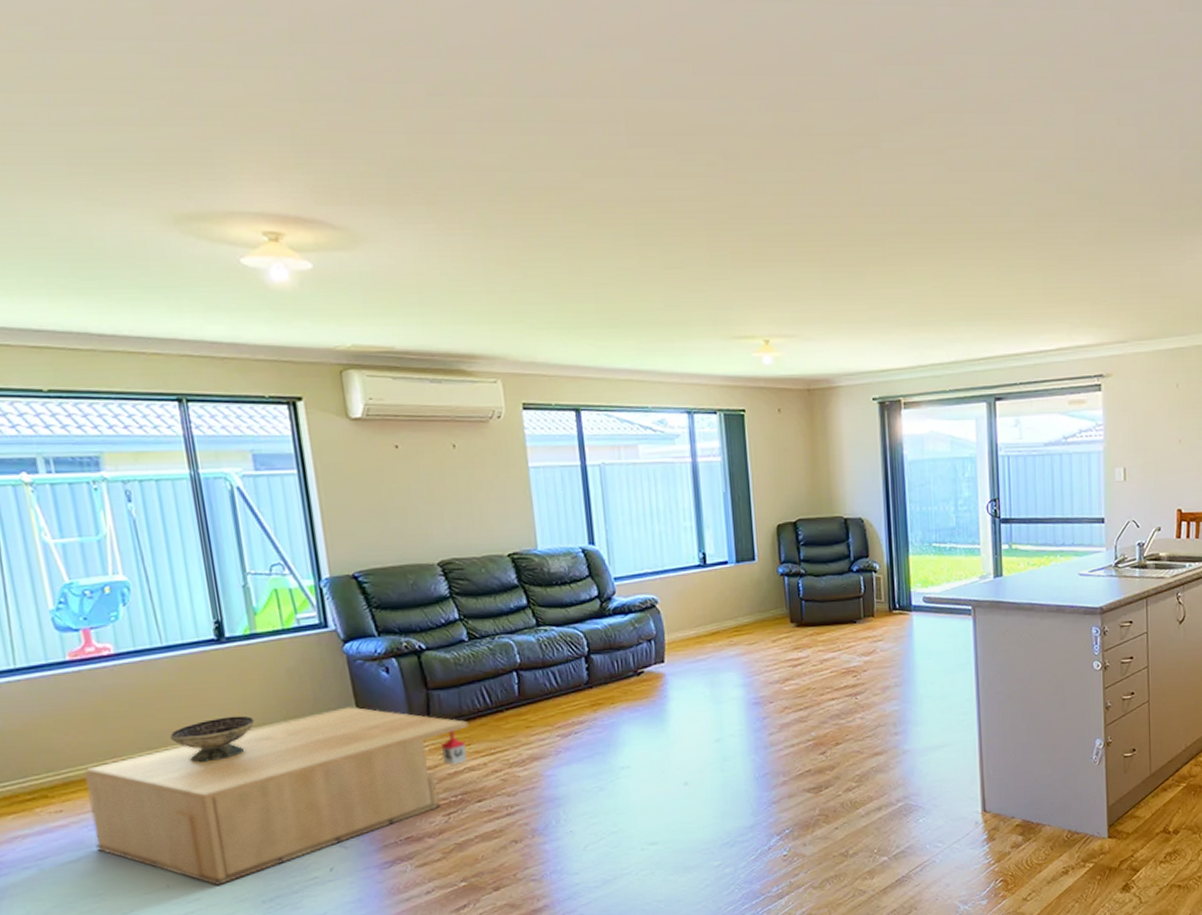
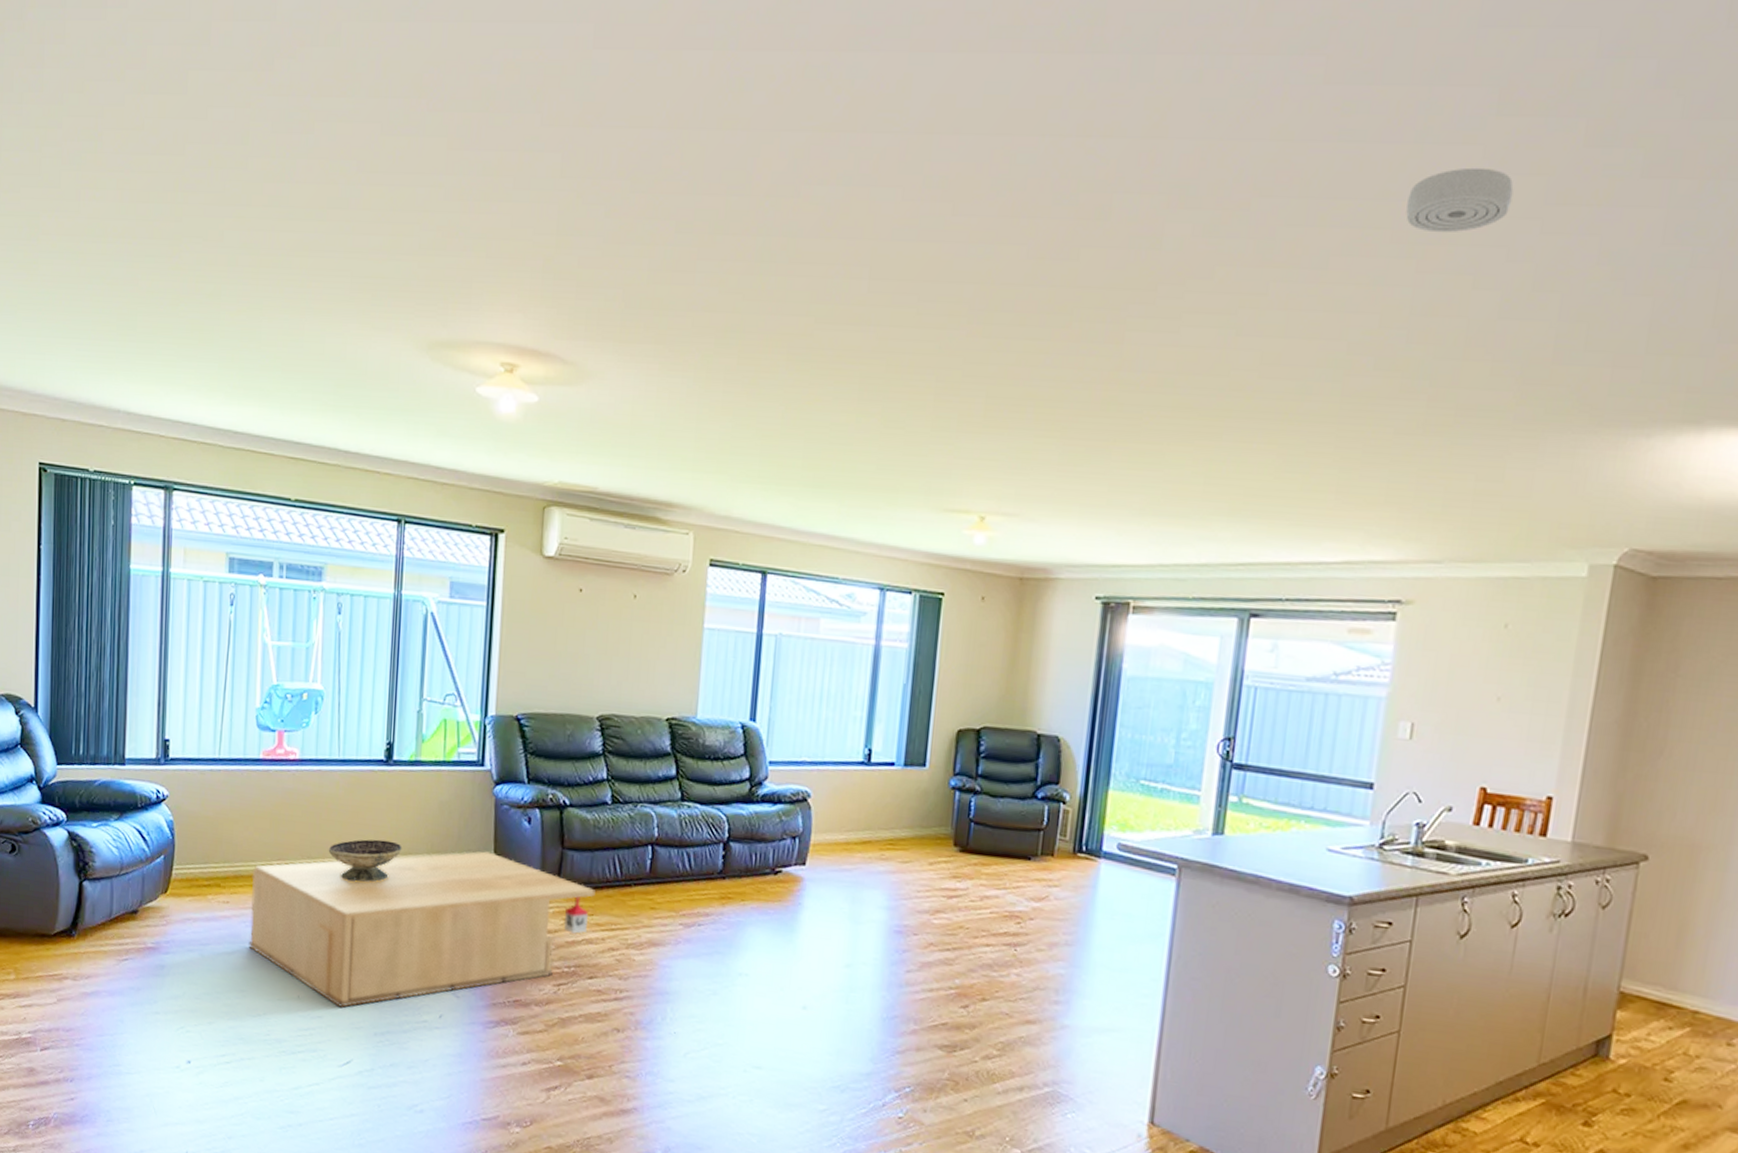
smoke detector: none [1061,28,1136,82] -> present [1406,167,1514,233]

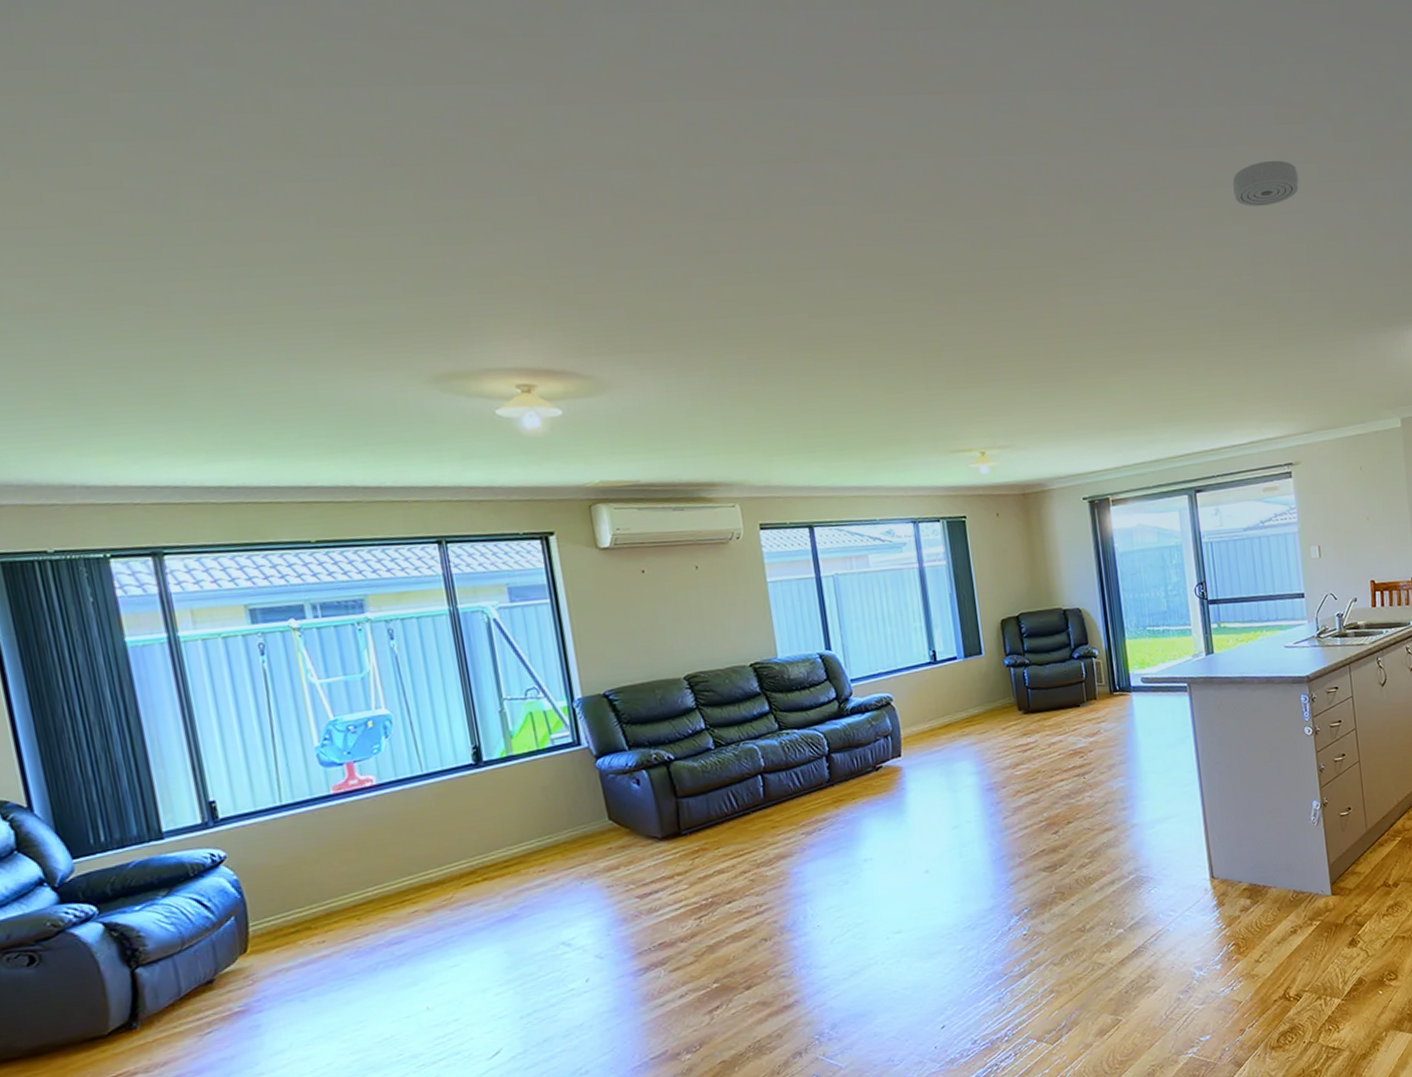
coffee table: present [248,851,595,1008] -> none [346,819,717,1004]
decorative bowl: present [328,839,402,883] -> none [429,835,512,885]

